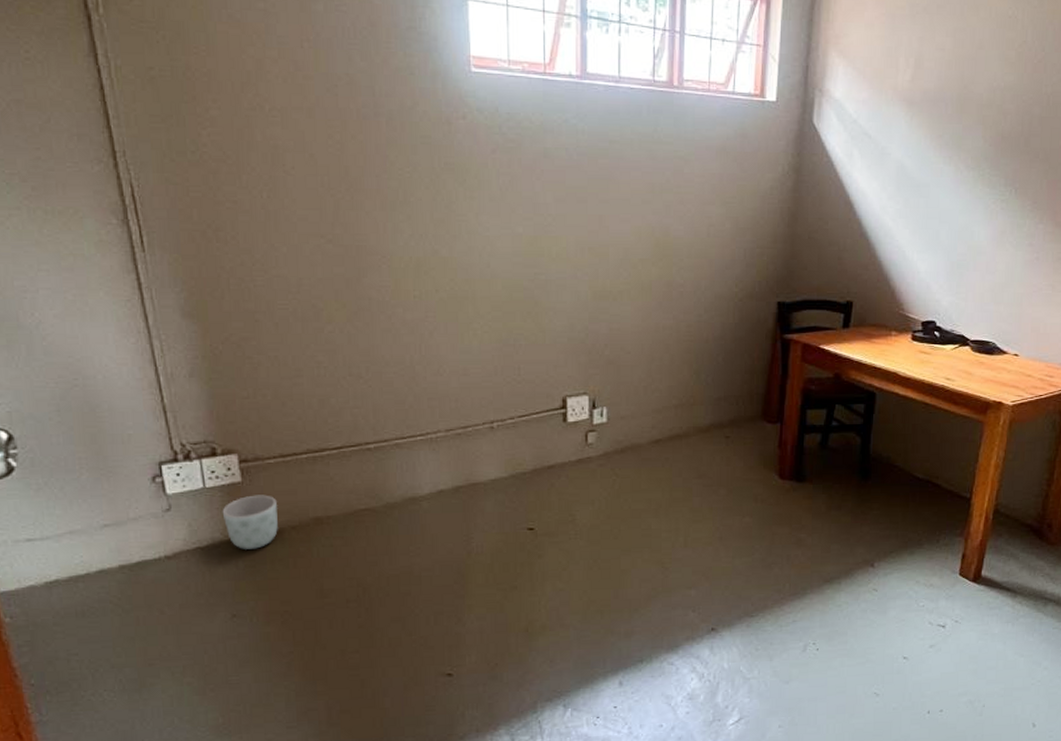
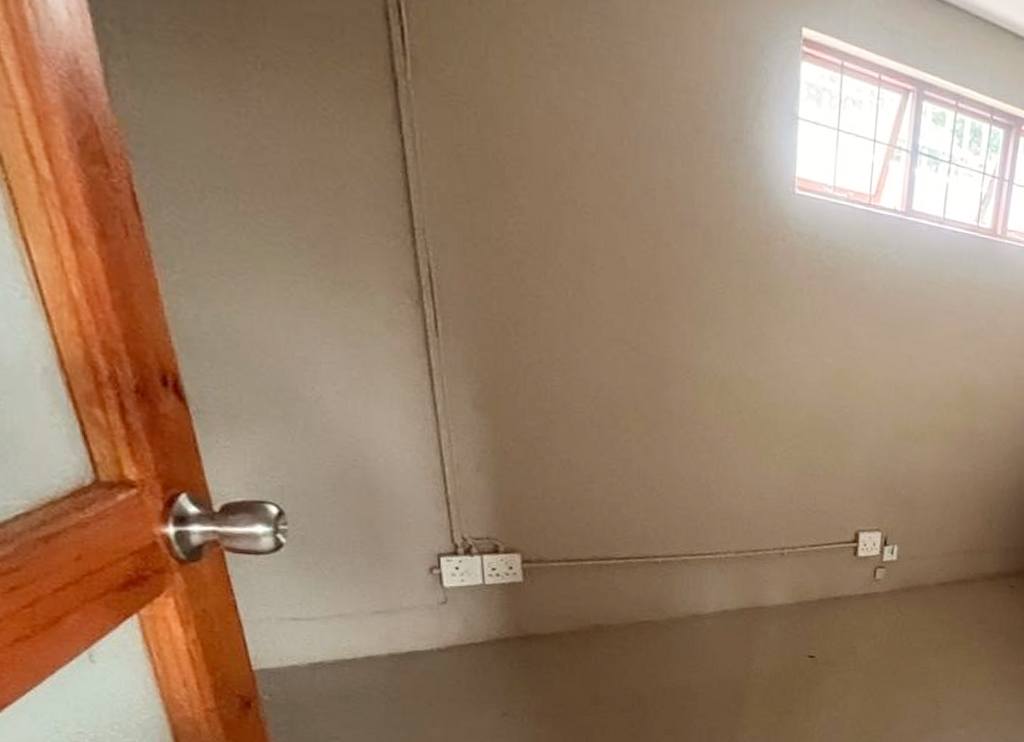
planter: present [222,495,278,549] -> none [500,596,558,650]

